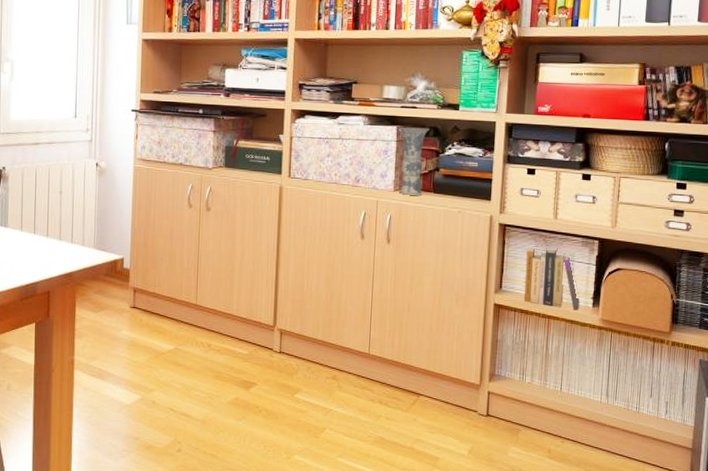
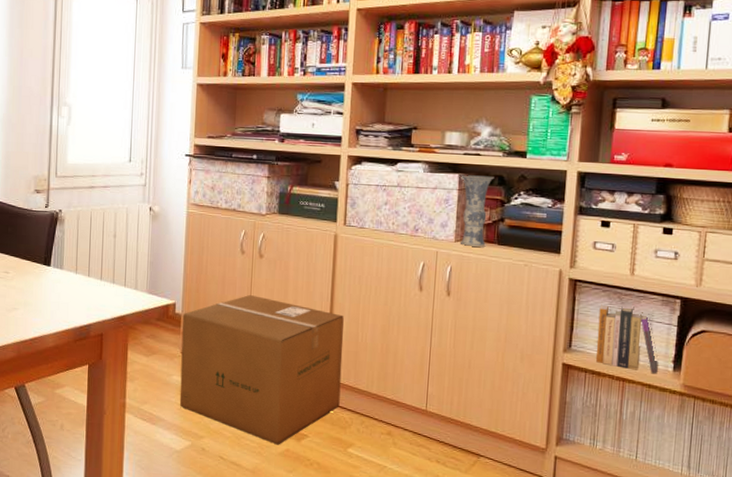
box: none [129,247,290,394] -> present [179,294,344,445]

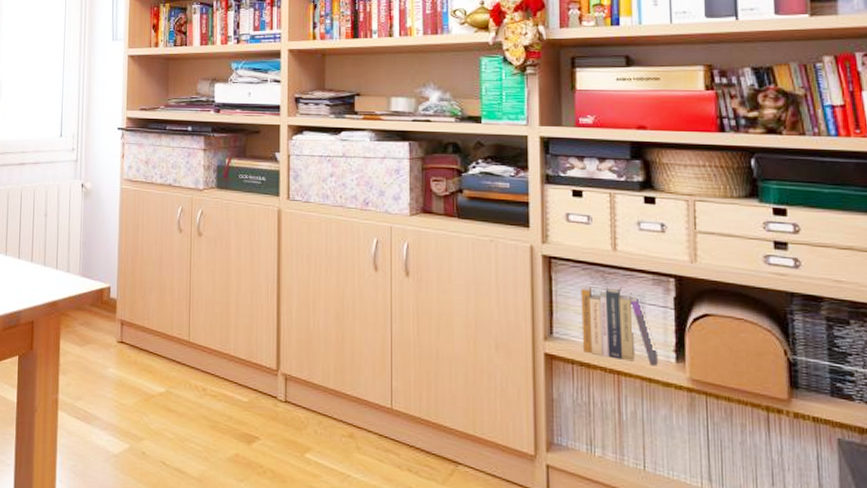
box: present [179,294,344,445] -> none [116,276,294,449]
vase: present [459,174,495,248] -> none [409,143,448,222]

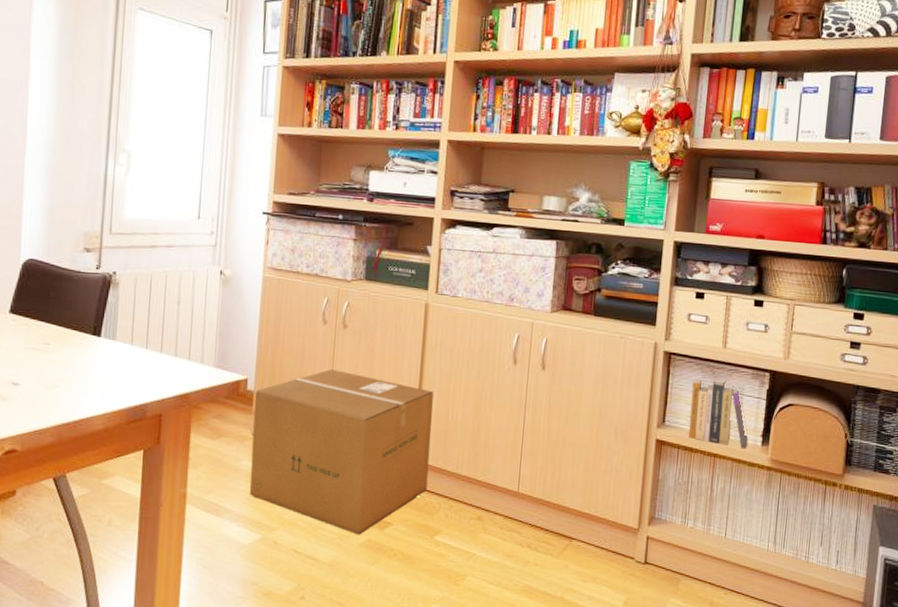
box: none [116,276,294,449] -> present [249,368,434,535]

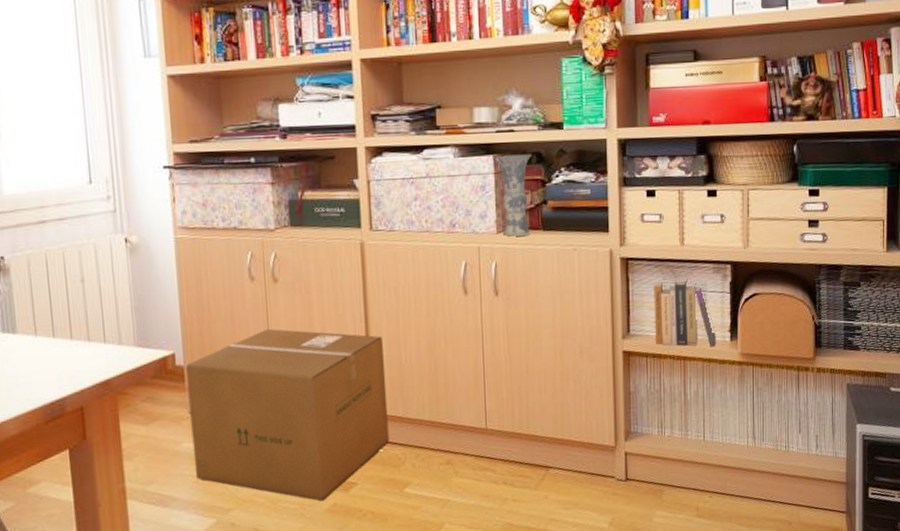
vase: none [556,241,592,319] -> present [494,154,532,237]

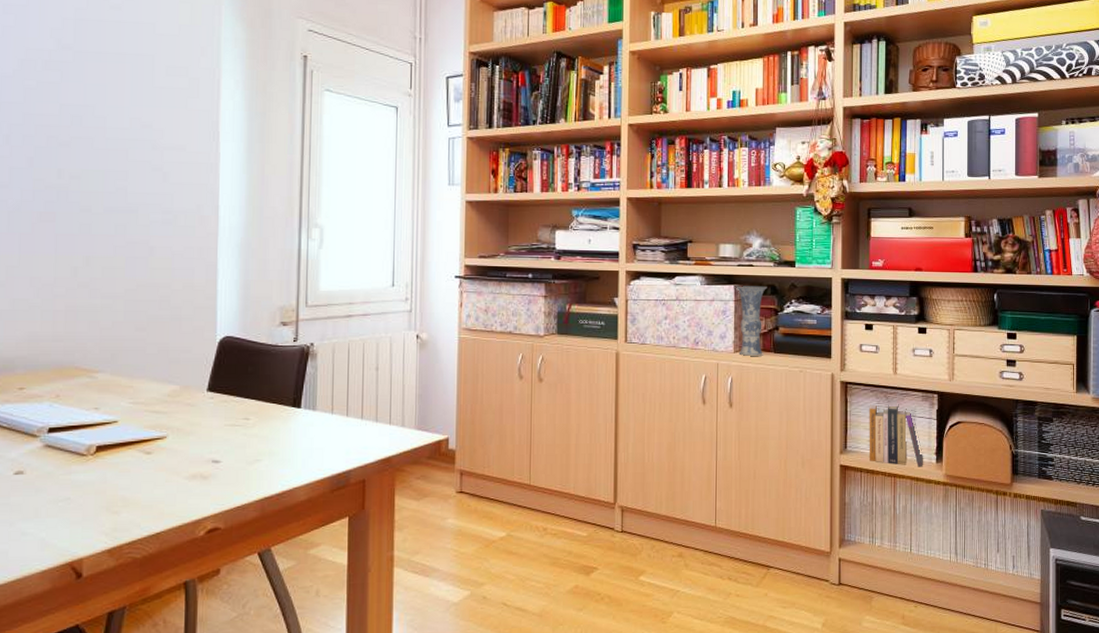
box: present [185,328,389,501] -> none [456,422,630,582]

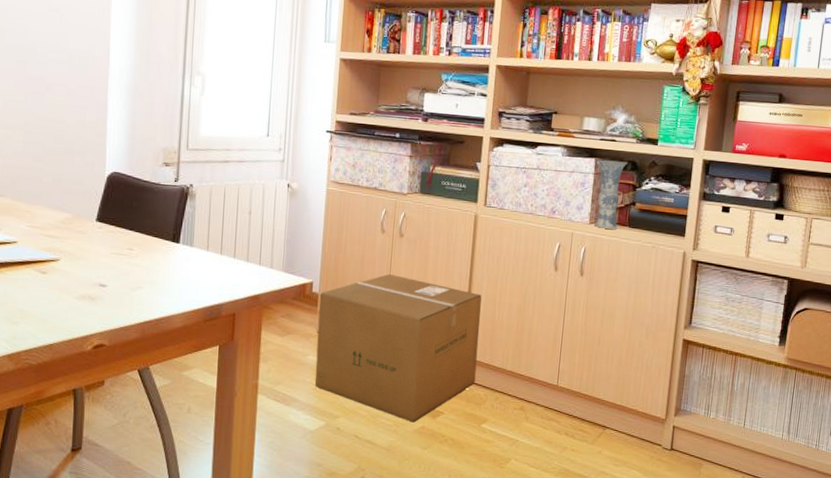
box: none [456,422,630,582] -> present [314,273,482,423]
books: present [869,403,923,467] -> none [713,283,767,349]

